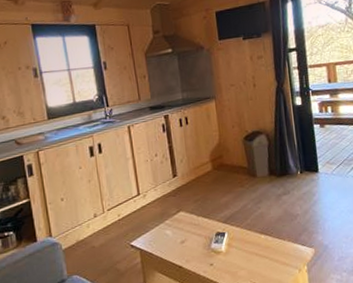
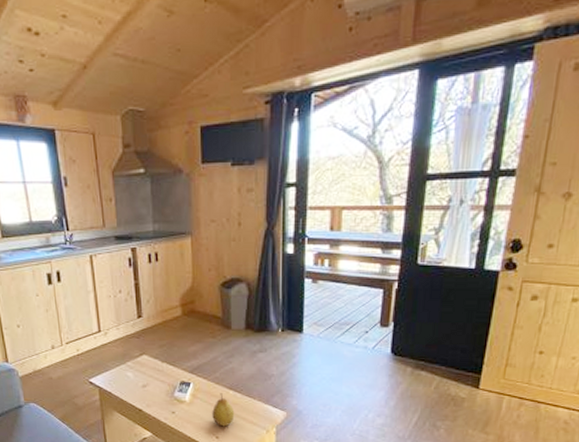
fruit: none [247,239,269,272] -> present [212,393,235,427]

